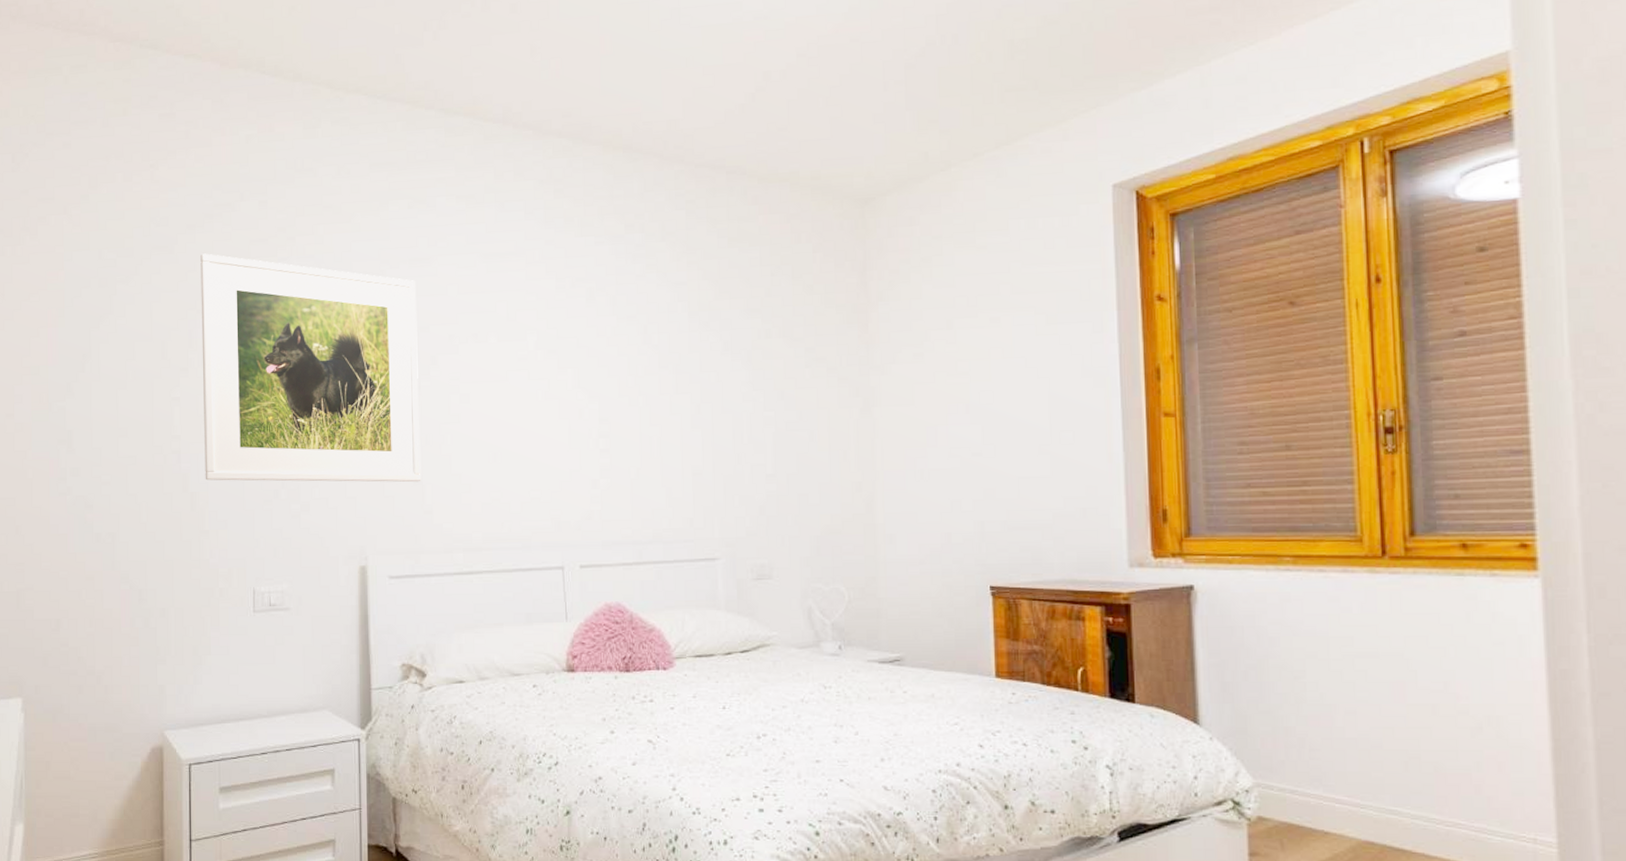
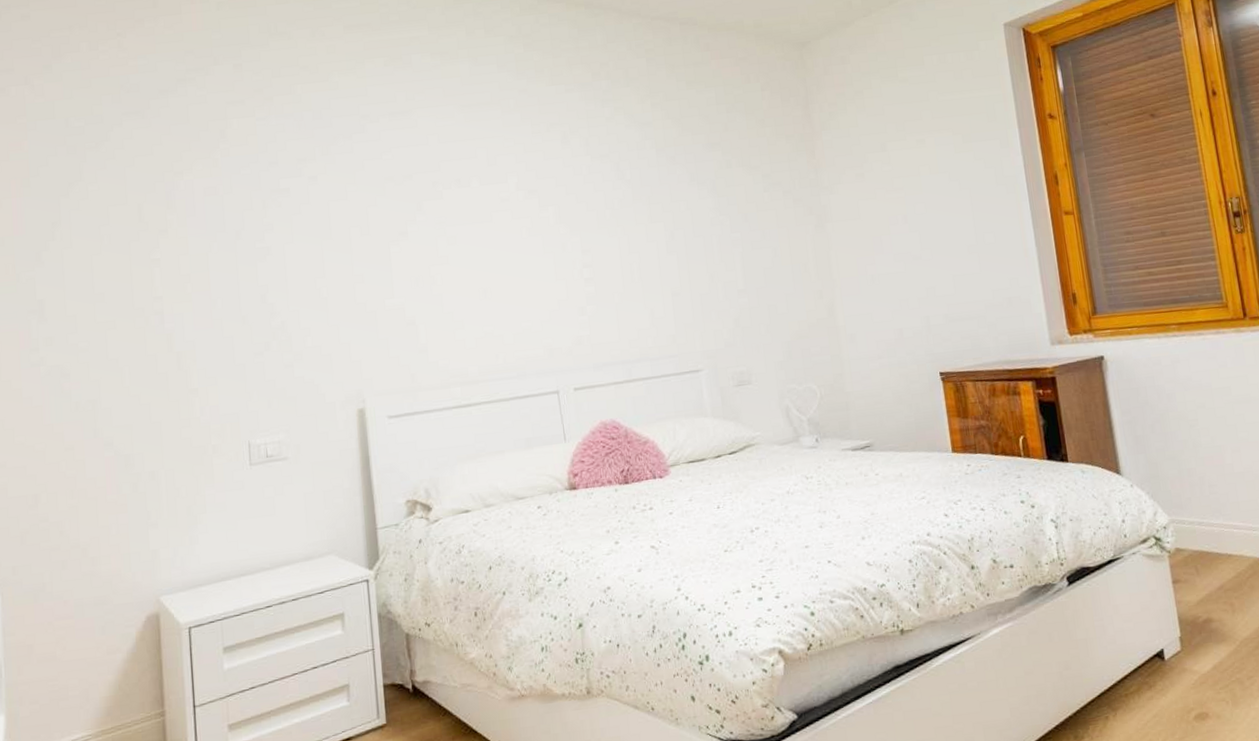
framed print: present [200,253,421,483] -> none [175,116,415,339]

